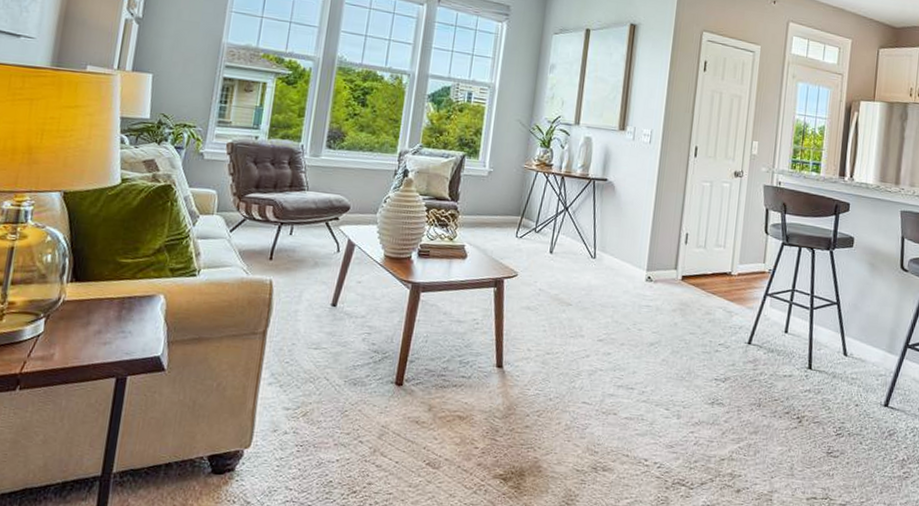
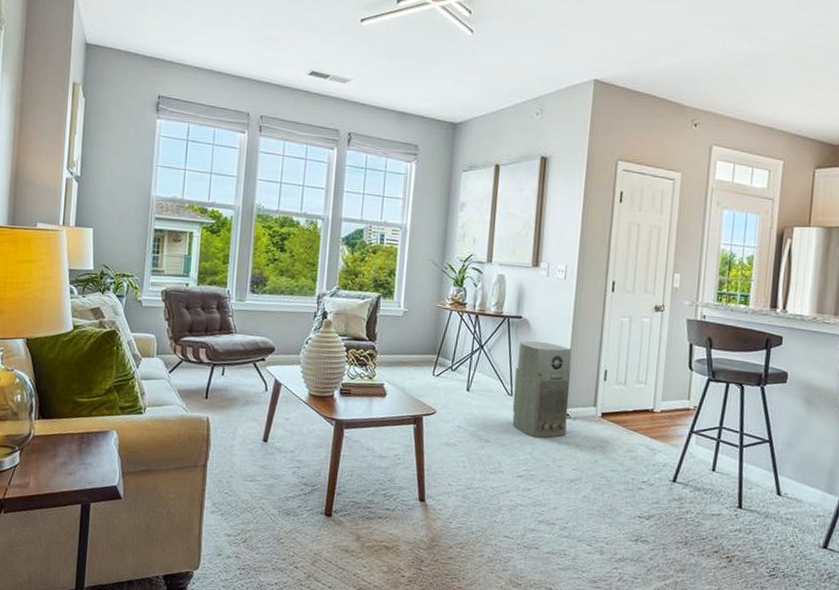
air purifier: none [594,203,655,301] -> present [512,341,572,438]

